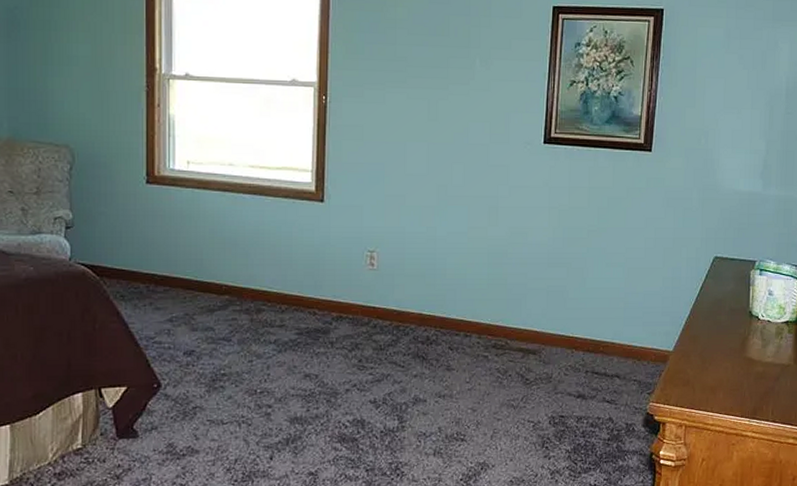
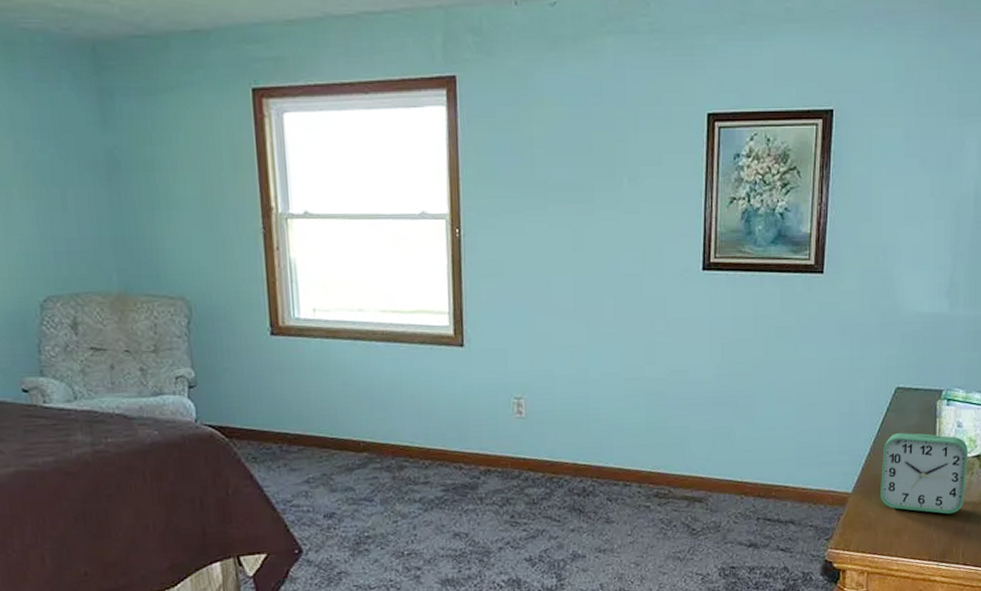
alarm clock: none [698,297,778,375] -> present [880,432,968,515]

